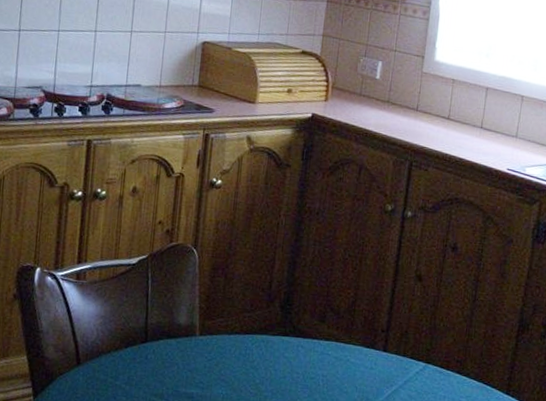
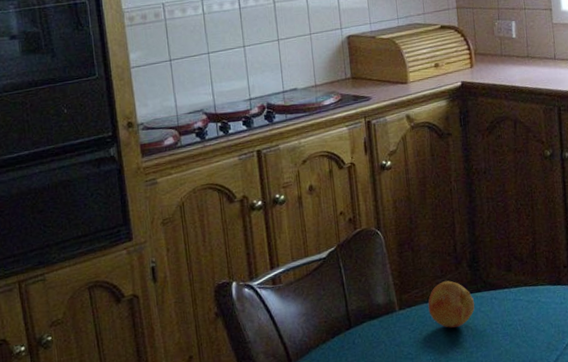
fruit: none [229,316,280,367] -> present [428,280,475,328]

